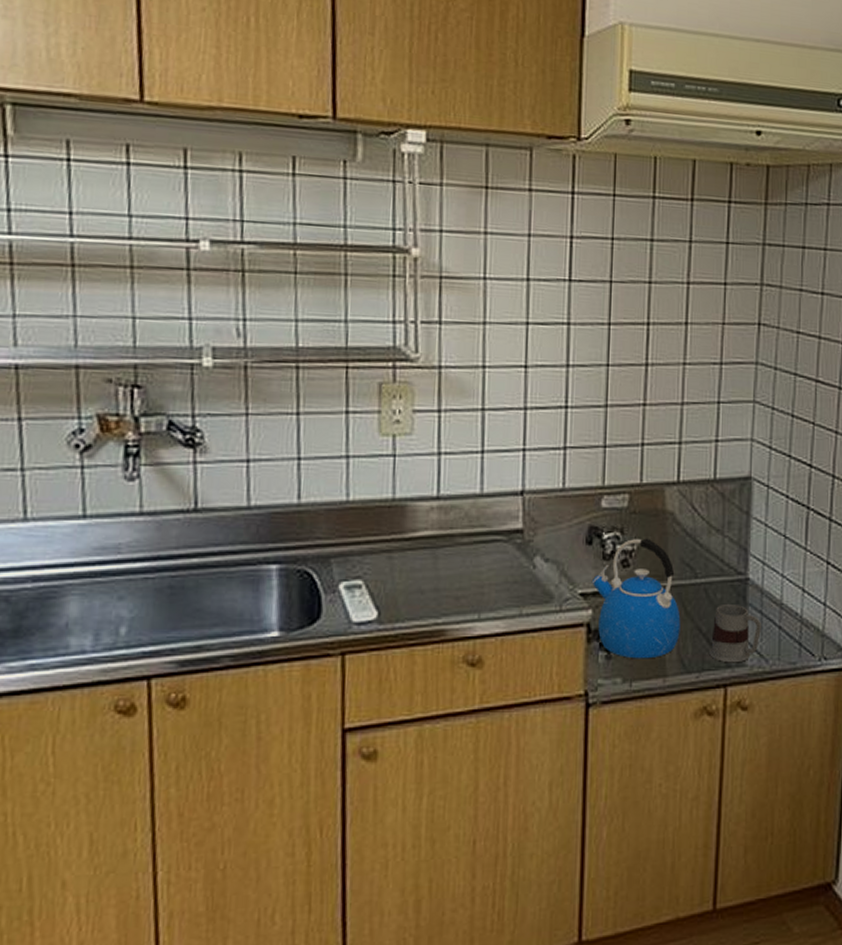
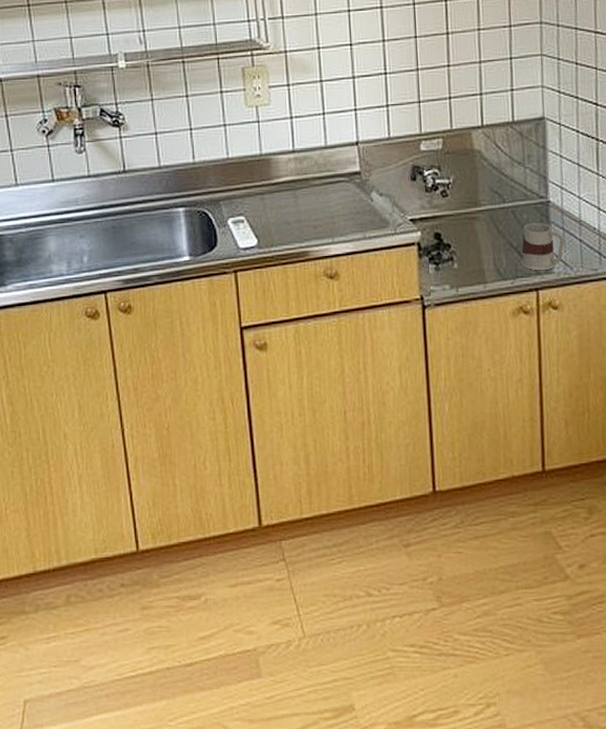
kettle: present [591,538,681,659] -> none [418,172,495,270]

